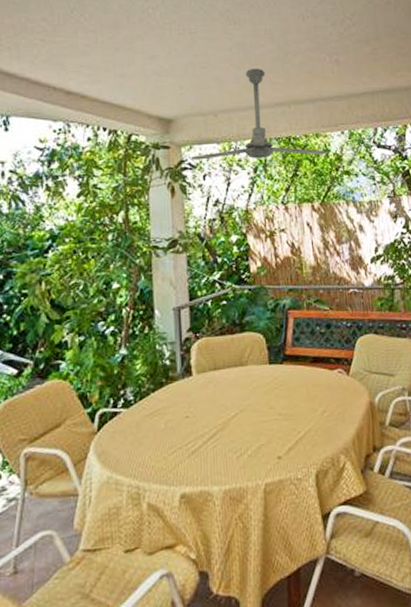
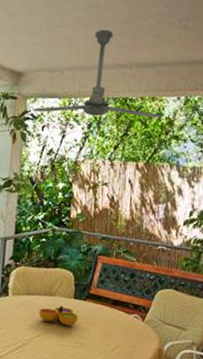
decorative bowl: none [231,375,278,398] -> present [39,305,79,326]

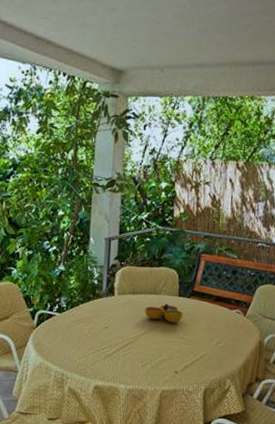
ceiling fan: present [33,29,161,118] -> none [135,26,260,118]

